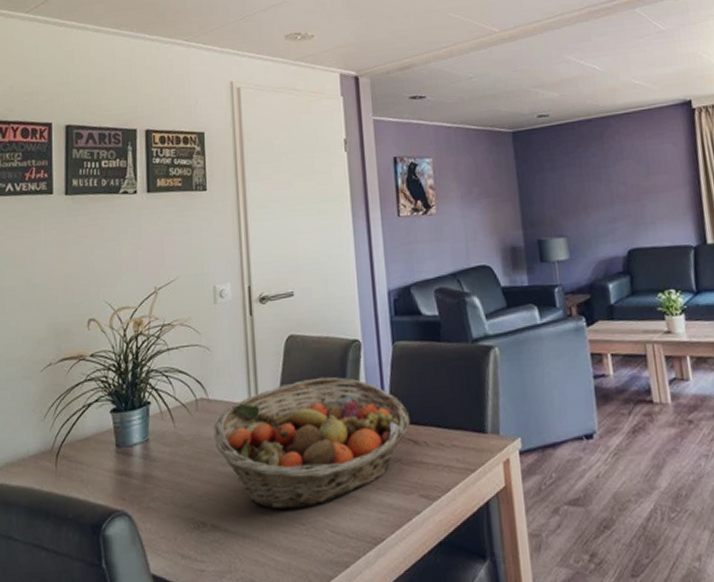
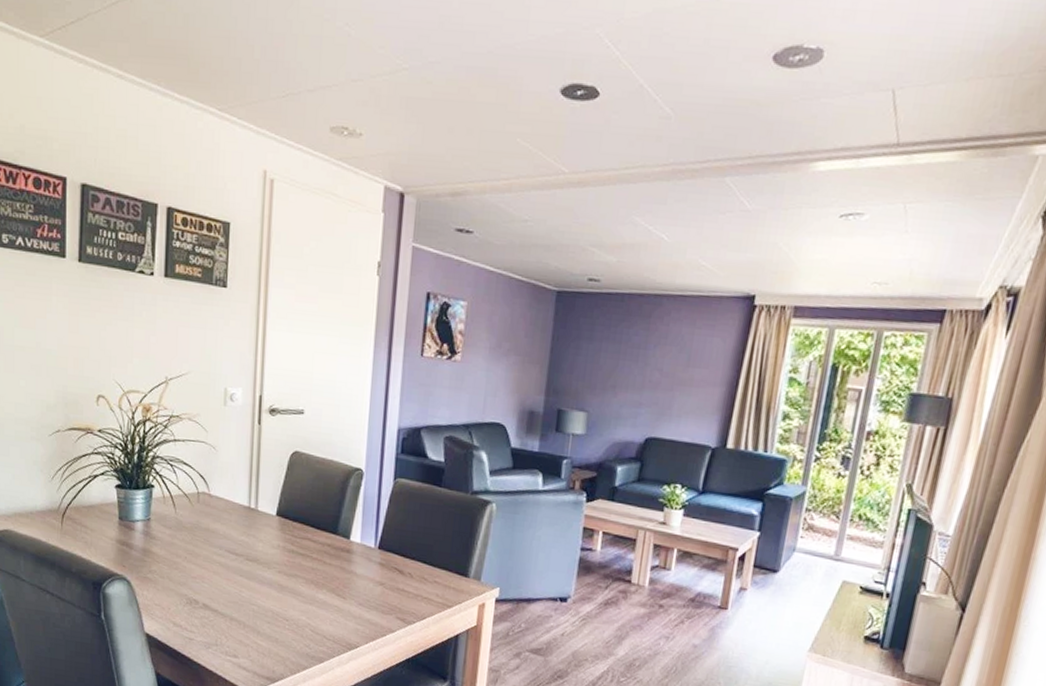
fruit basket: present [213,376,411,510] -> none [212,495,400,607]

